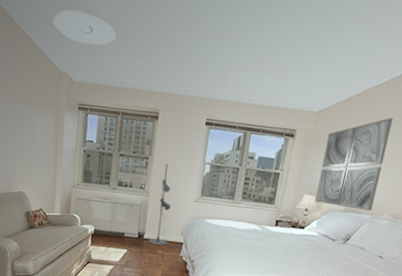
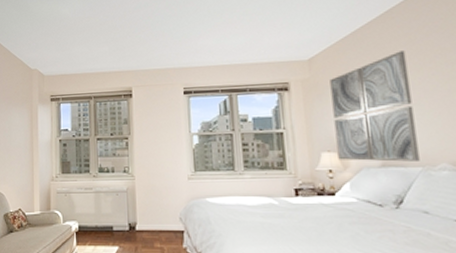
ceiling light: present [53,9,116,46] -> none [22,14,80,41]
floor lamp: present [148,163,173,247] -> none [142,140,172,238]

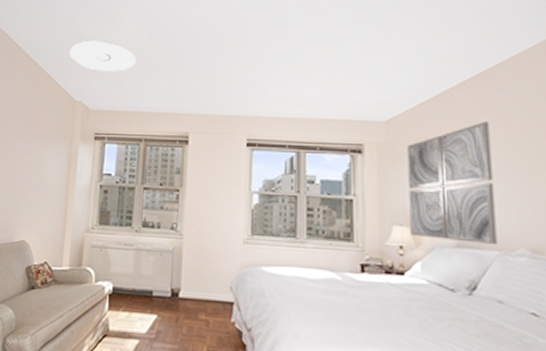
ceiling light: none [22,14,80,41] -> present [69,40,136,71]

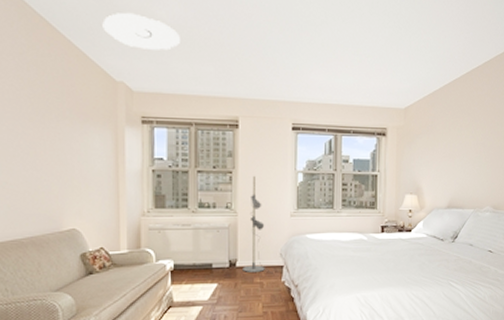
floor lamp: none [186,194,220,310] -> present [242,175,272,273]
wall art: present [407,122,497,244] -> none [417,110,476,204]

